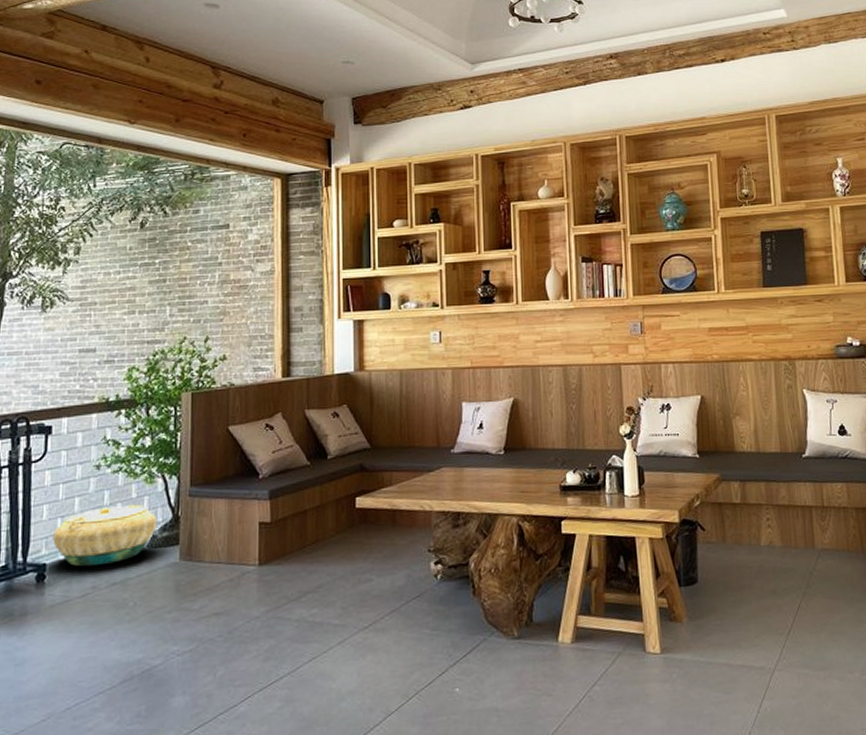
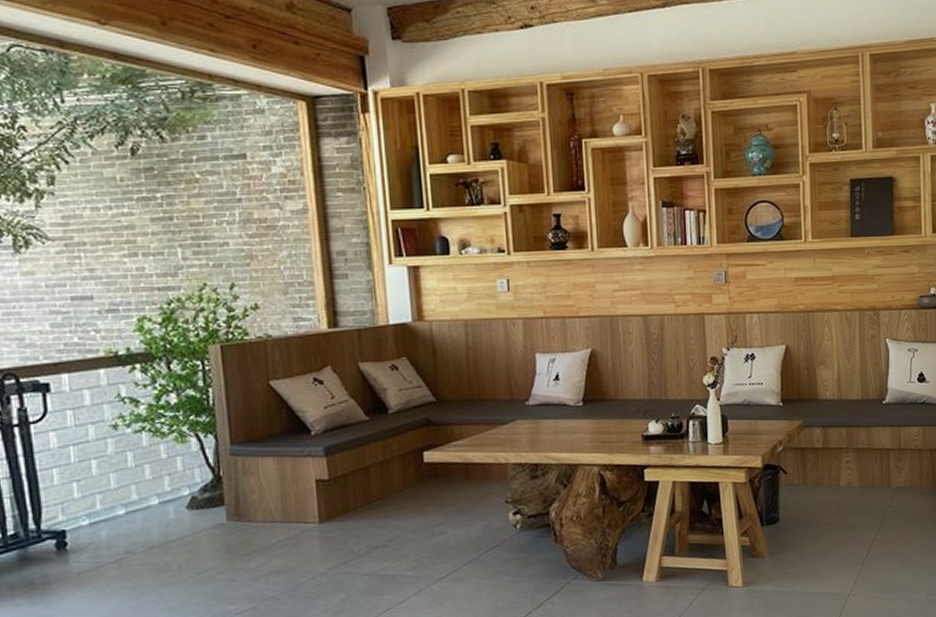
basket: present [53,504,158,567] -> none [69,465,196,532]

